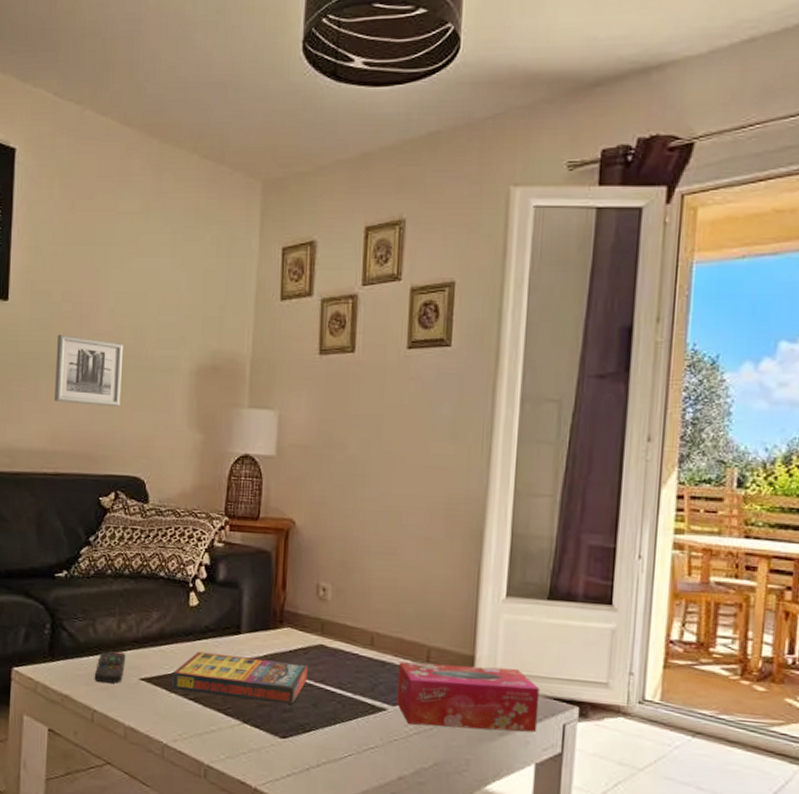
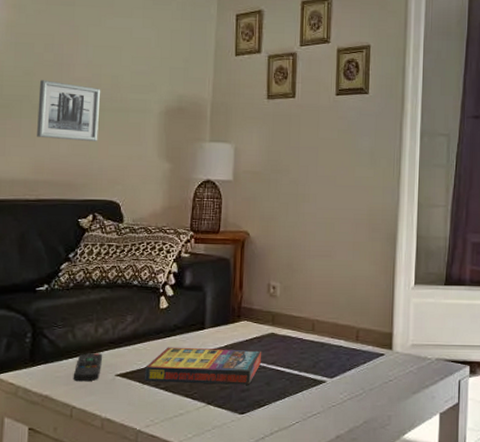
tissue box: present [396,662,540,733] -> none [334,340,441,392]

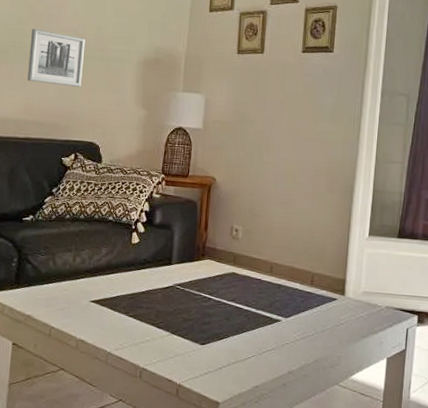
remote control: present [73,353,103,382] -> none [52,279,80,305]
game compilation box: present [145,347,262,385] -> none [116,279,223,319]

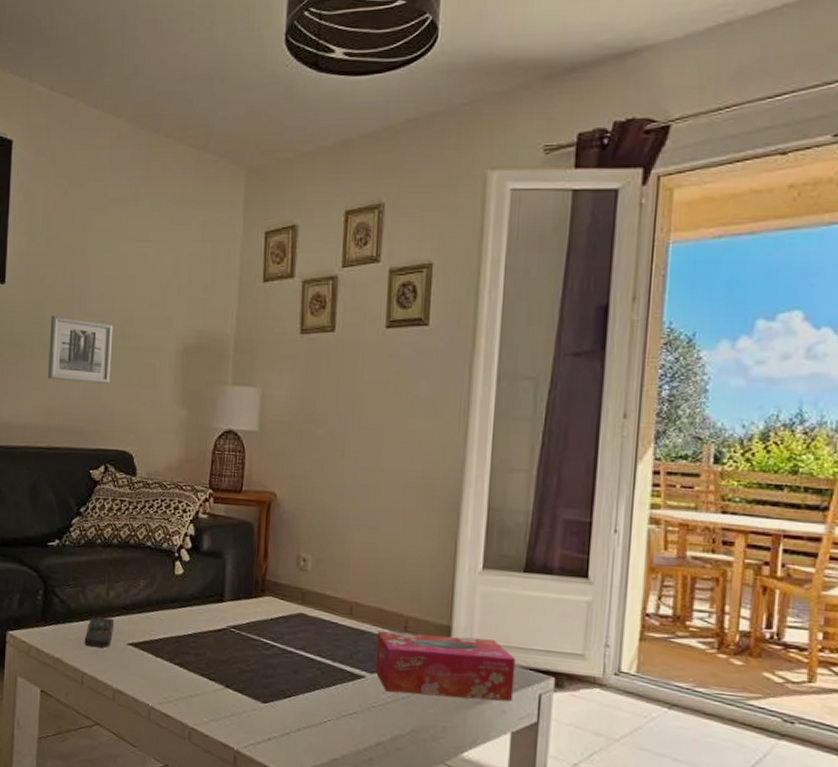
remote control: none [52,279,80,305] -> present [84,617,115,648]
tissue box: none [288,285,391,335] -> present [375,631,516,702]

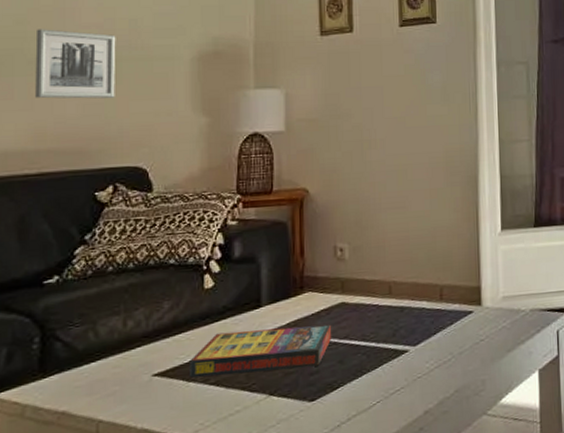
remote control: present [84,617,115,648] -> none [97,351,135,390]
game compilation box: none [158,618,289,671] -> present [190,324,332,378]
tissue box: present [375,631,516,702] -> none [416,291,537,360]

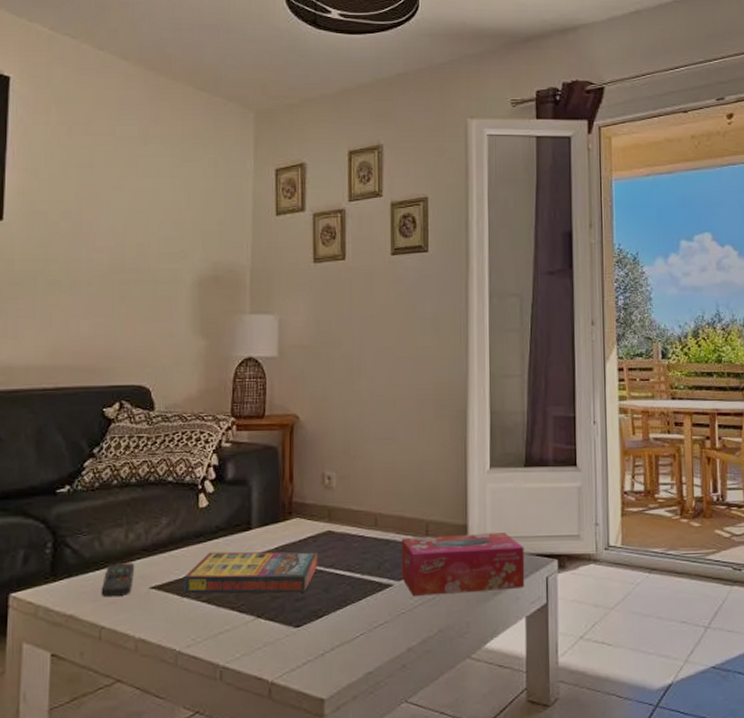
wall art: present [35,29,116,99] -> none [54,252,125,319]
remote control: none [97,351,135,390] -> present [101,563,135,597]
tissue box: none [416,291,537,360] -> present [401,533,525,596]

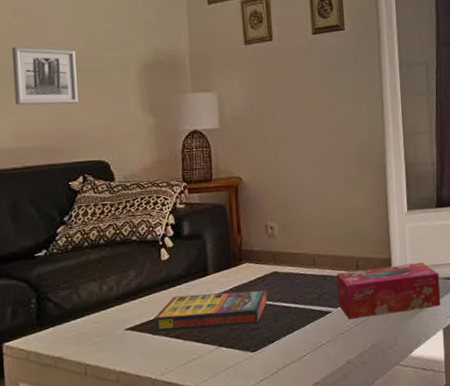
wall art: none [54,252,125,319] -> present [12,46,79,105]
remote control: present [101,563,135,597] -> none [83,310,111,340]

